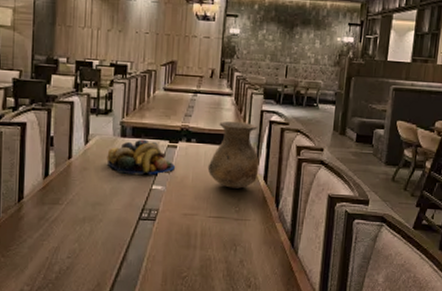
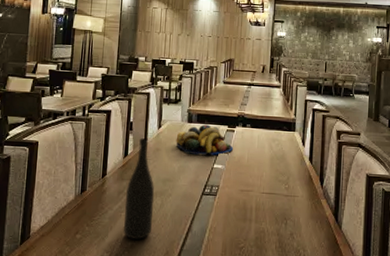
wine bottle: none [45,156,83,272] -> present [123,138,155,240]
vase: present [207,121,260,189] -> none [260,109,305,168]

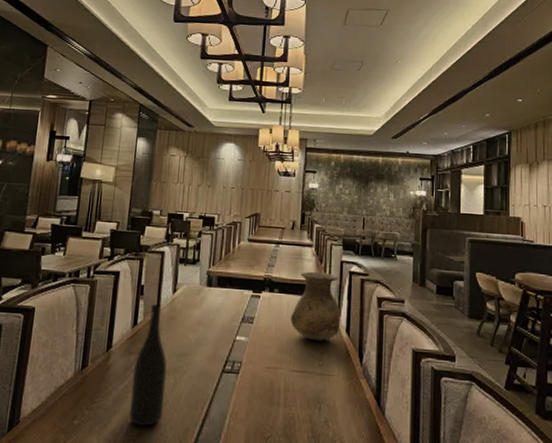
fruit bowl: present [176,124,233,156] -> none [193,288,258,326]
vase: none [260,109,305,168] -> present [290,271,341,341]

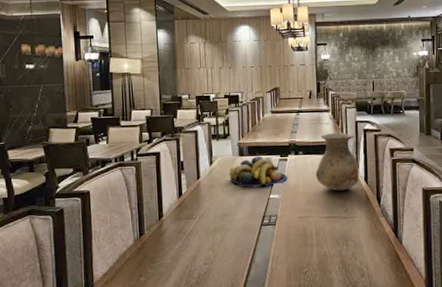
wine bottle: present [129,304,168,428] -> none [184,176,215,277]
fruit bowl: none [193,288,258,326] -> present [229,156,287,188]

